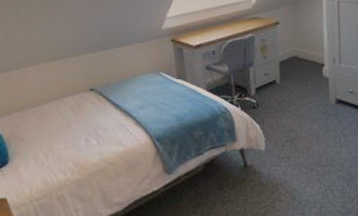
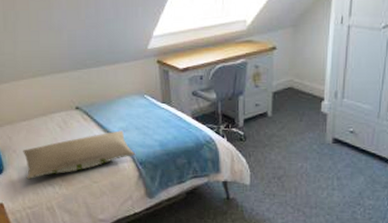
pillow: none [31,108,153,169] -> present [23,130,136,180]

